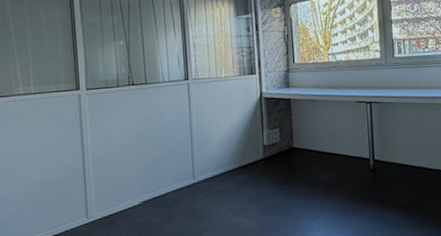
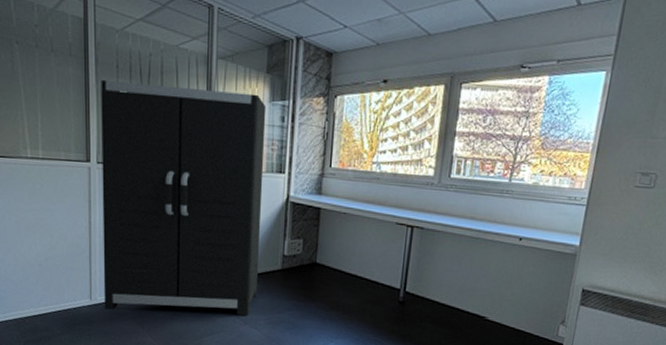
storage cabinet: none [86,12,244,225] -> present [101,80,267,316]

